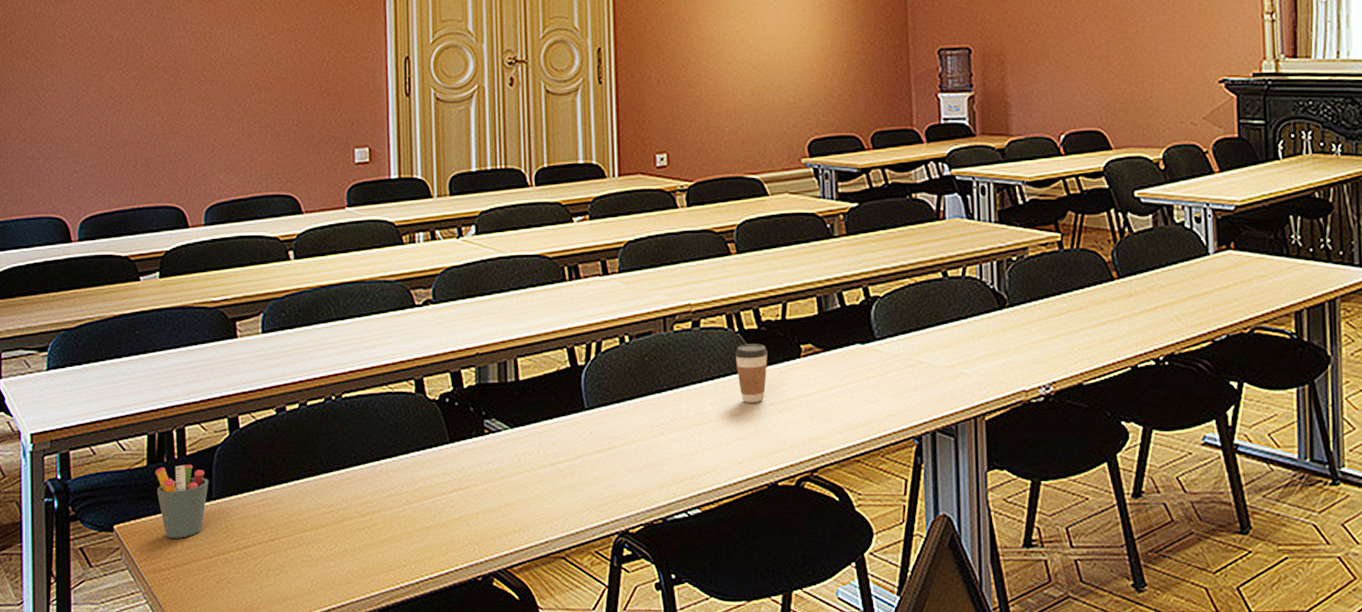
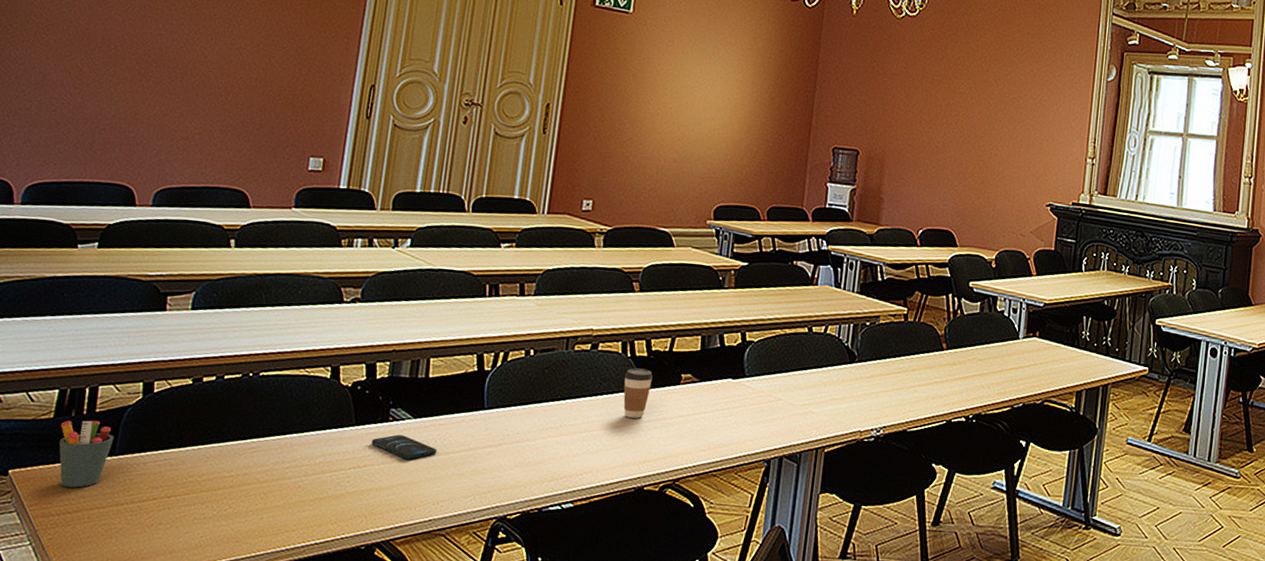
smartphone: none [470,449,542,475] -> present [372,434,437,459]

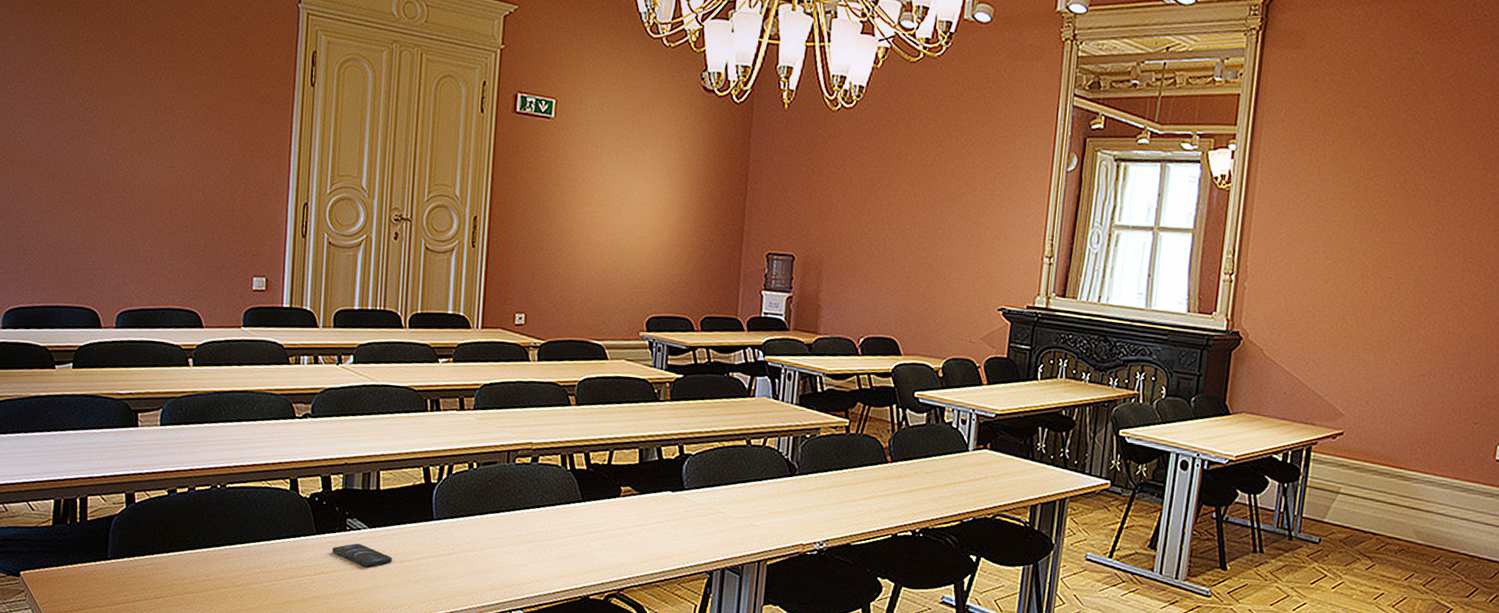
pen holder: present [59,420,115,488] -> none [60,528,106,588]
coffee cup: present [623,368,653,418] -> none [565,480,593,530]

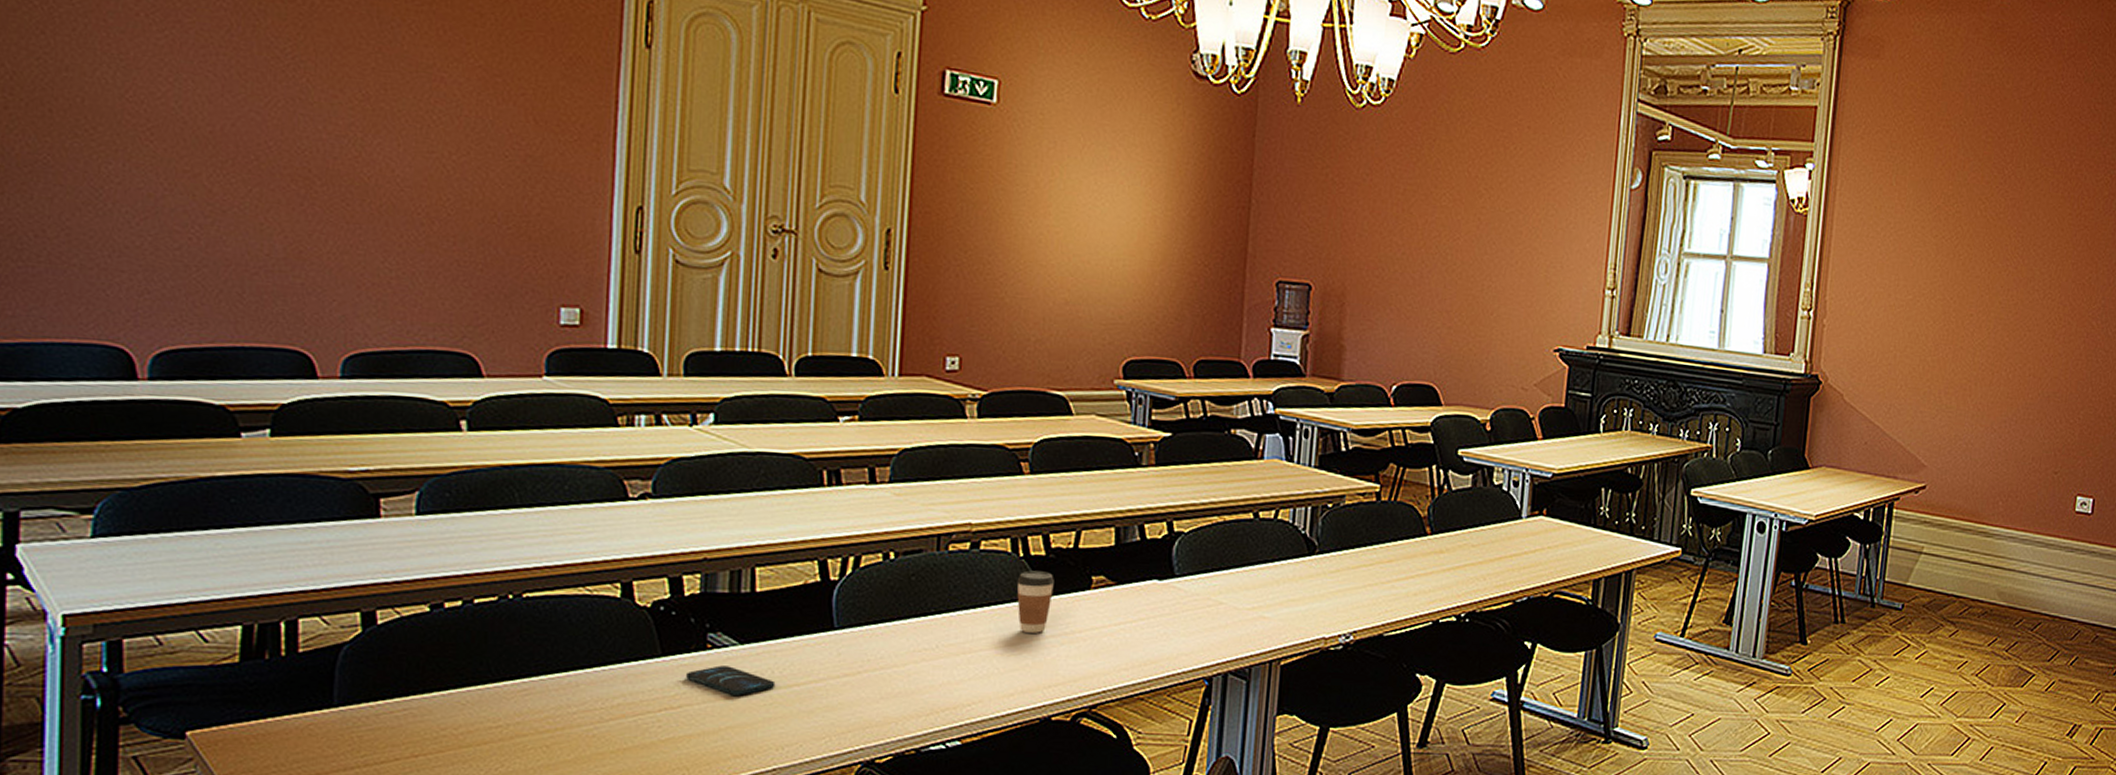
coffee cup: none [565,480,593,530] -> present [1016,570,1054,633]

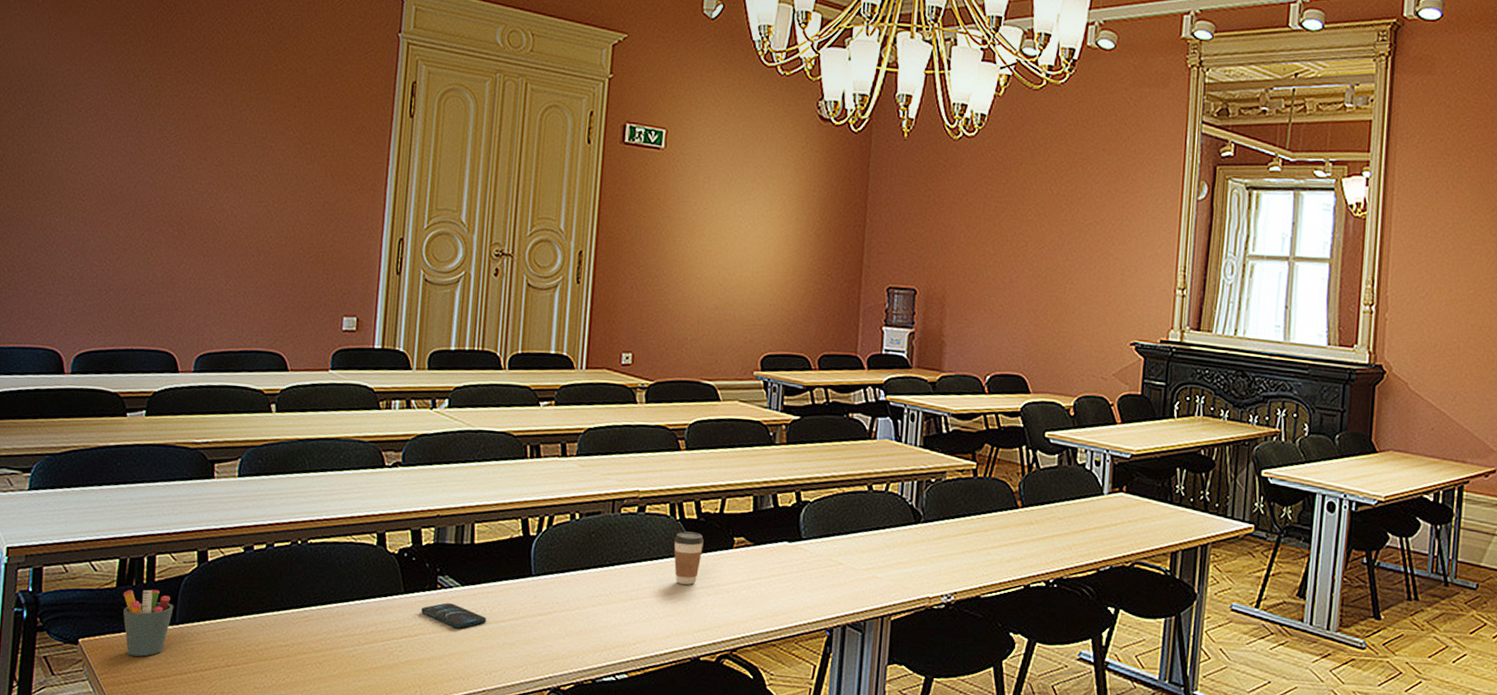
pen holder: none [252,663,330,750] -> present [123,589,174,657]

